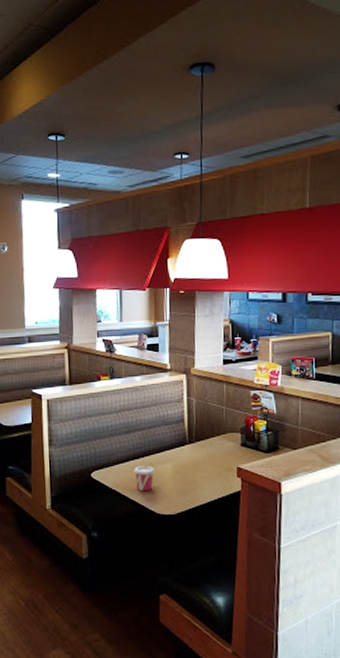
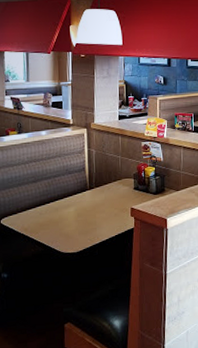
cup: present [134,465,155,492] -> none [40,210,60,234]

